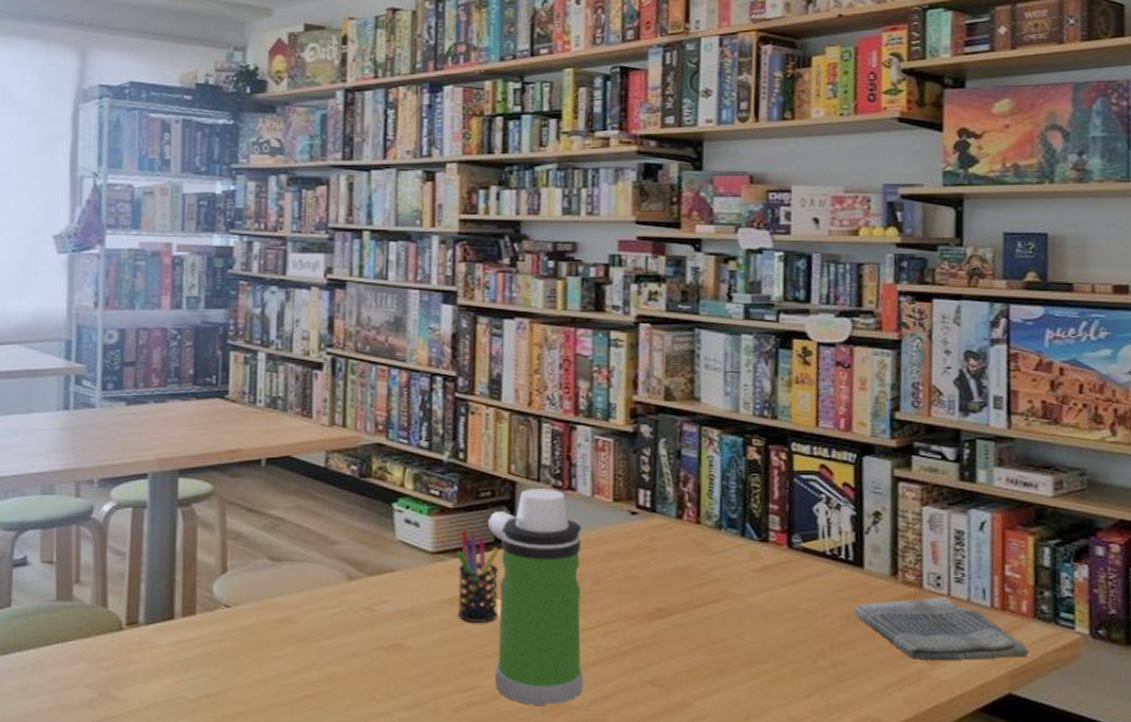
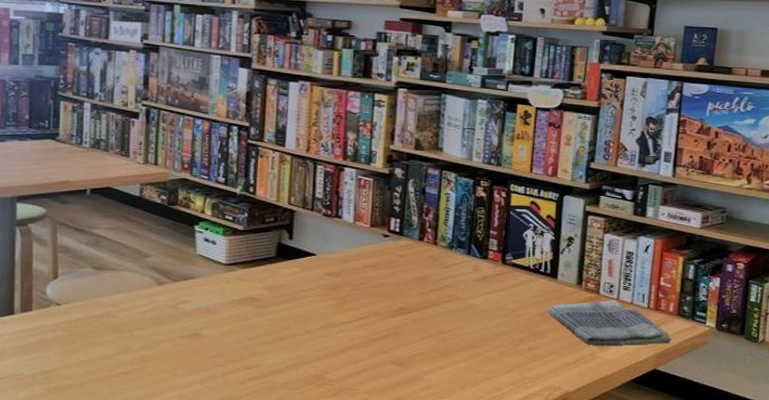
pen holder: present [456,529,499,624] -> none [245,246,279,319]
water bottle: present [487,489,584,705] -> none [270,216,344,379]

